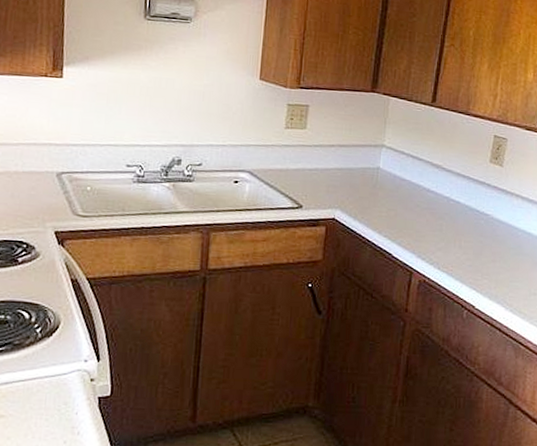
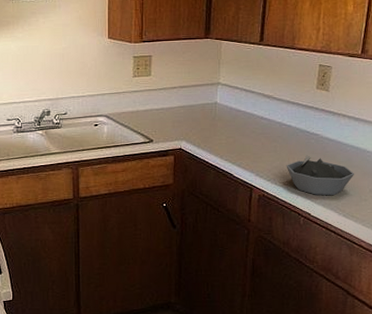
bowl: none [451,237,525,286] -> present [286,155,355,195]

